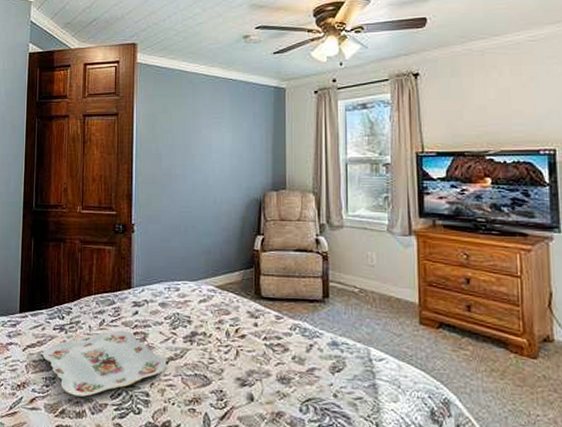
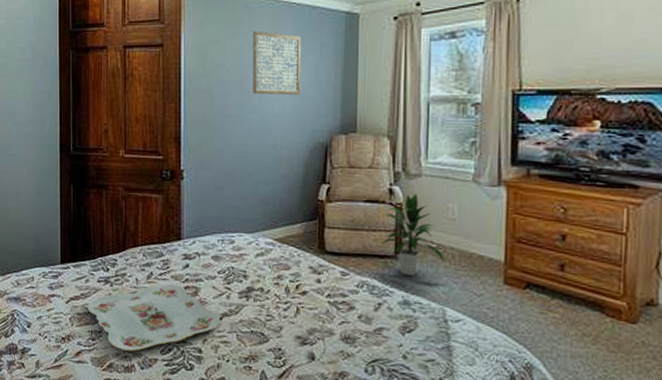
wall art: none [195,102,237,158] -> present [252,30,302,96]
indoor plant: none [310,243,368,319] -> present [381,193,446,277]

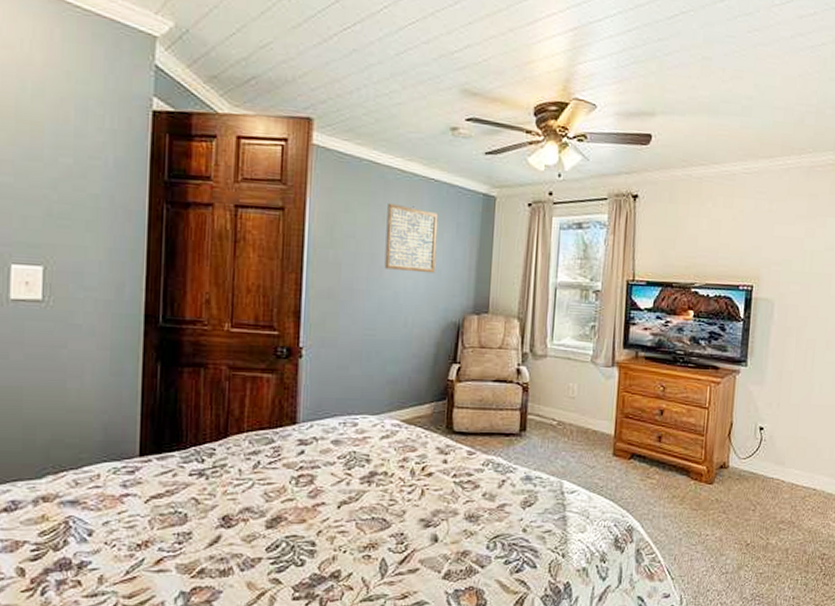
serving tray: present [87,284,219,351] -> none [173,473,337,552]
indoor plant: present [381,193,446,277] -> none [507,373,565,453]

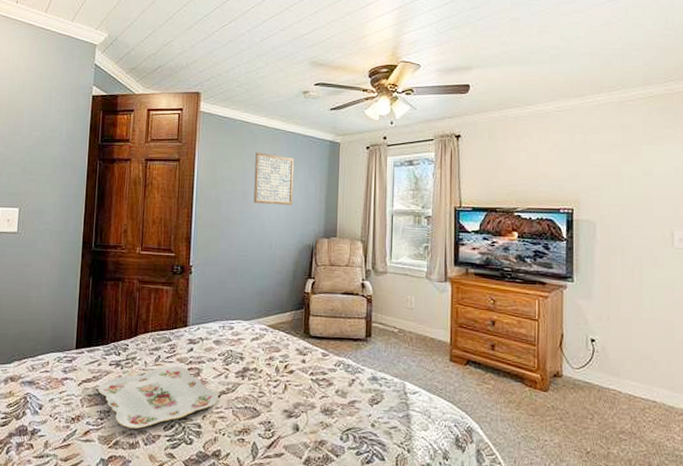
serving tray: none [173,473,337,552] -> present [98,366,218,429]

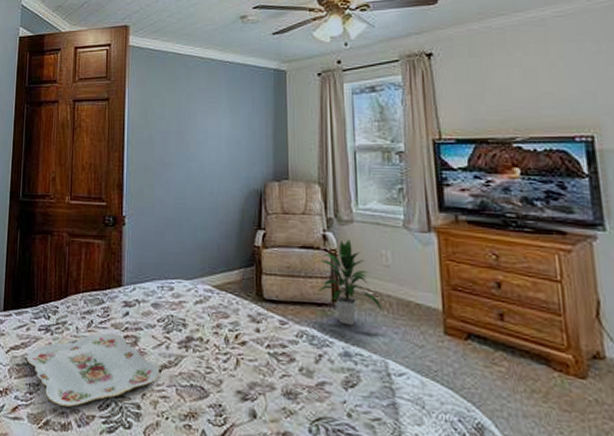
wall art: present [253,152,295,206] -> none [190,86,235,145]
indoor plant: none [355,287,406,356] -> present [318,239,384,326]

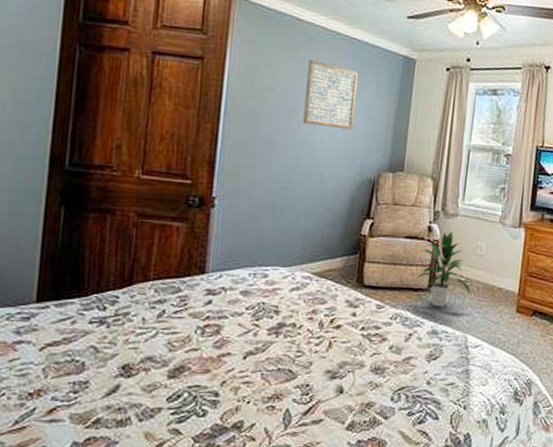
serving tray: present [26,333,159,407] -> none [70,323,243,402]
wall art: none [190,86,235,145] -> present [302,59,359,131]

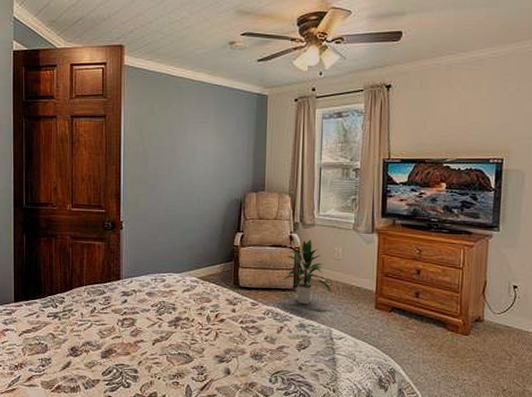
wall art: present [302,59,359,131] -> none [181,106,222,161]

